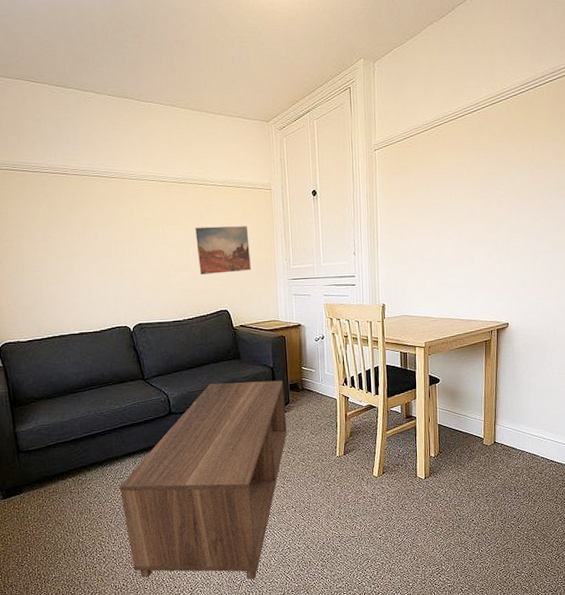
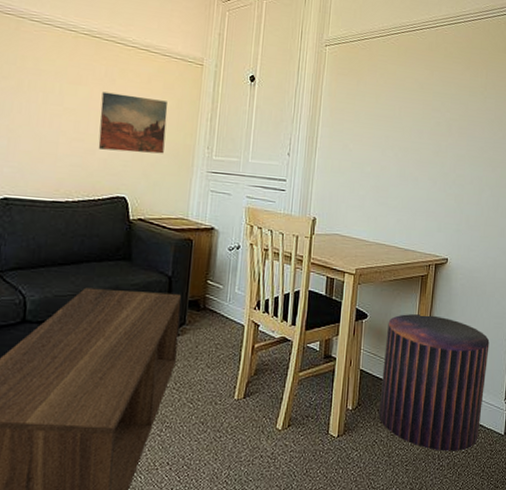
pouf: none [457,373,554,484] -> present [378,314,490,452]

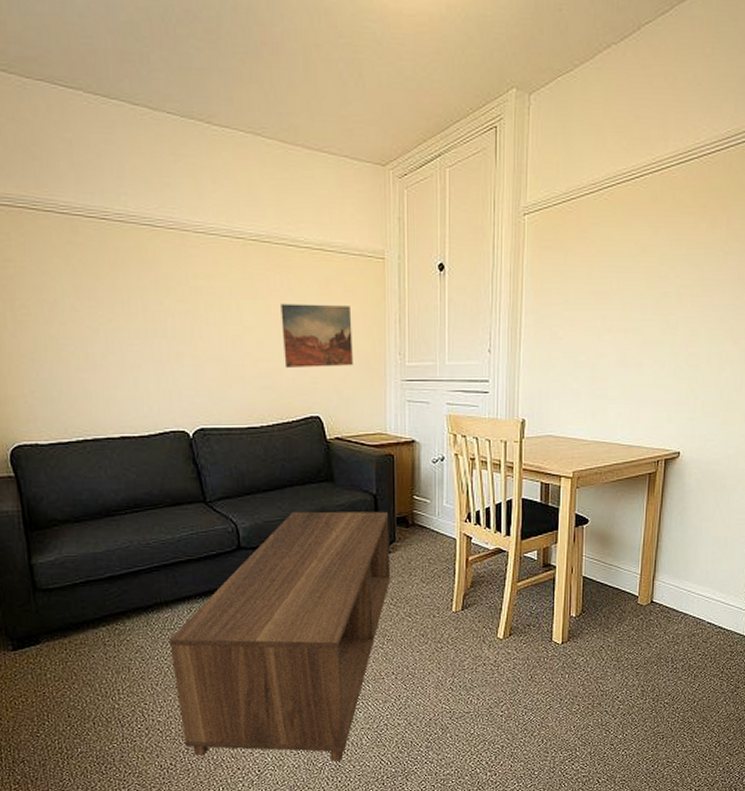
pouf: present [378,314,490,452] -> none [605,515,730,655]

